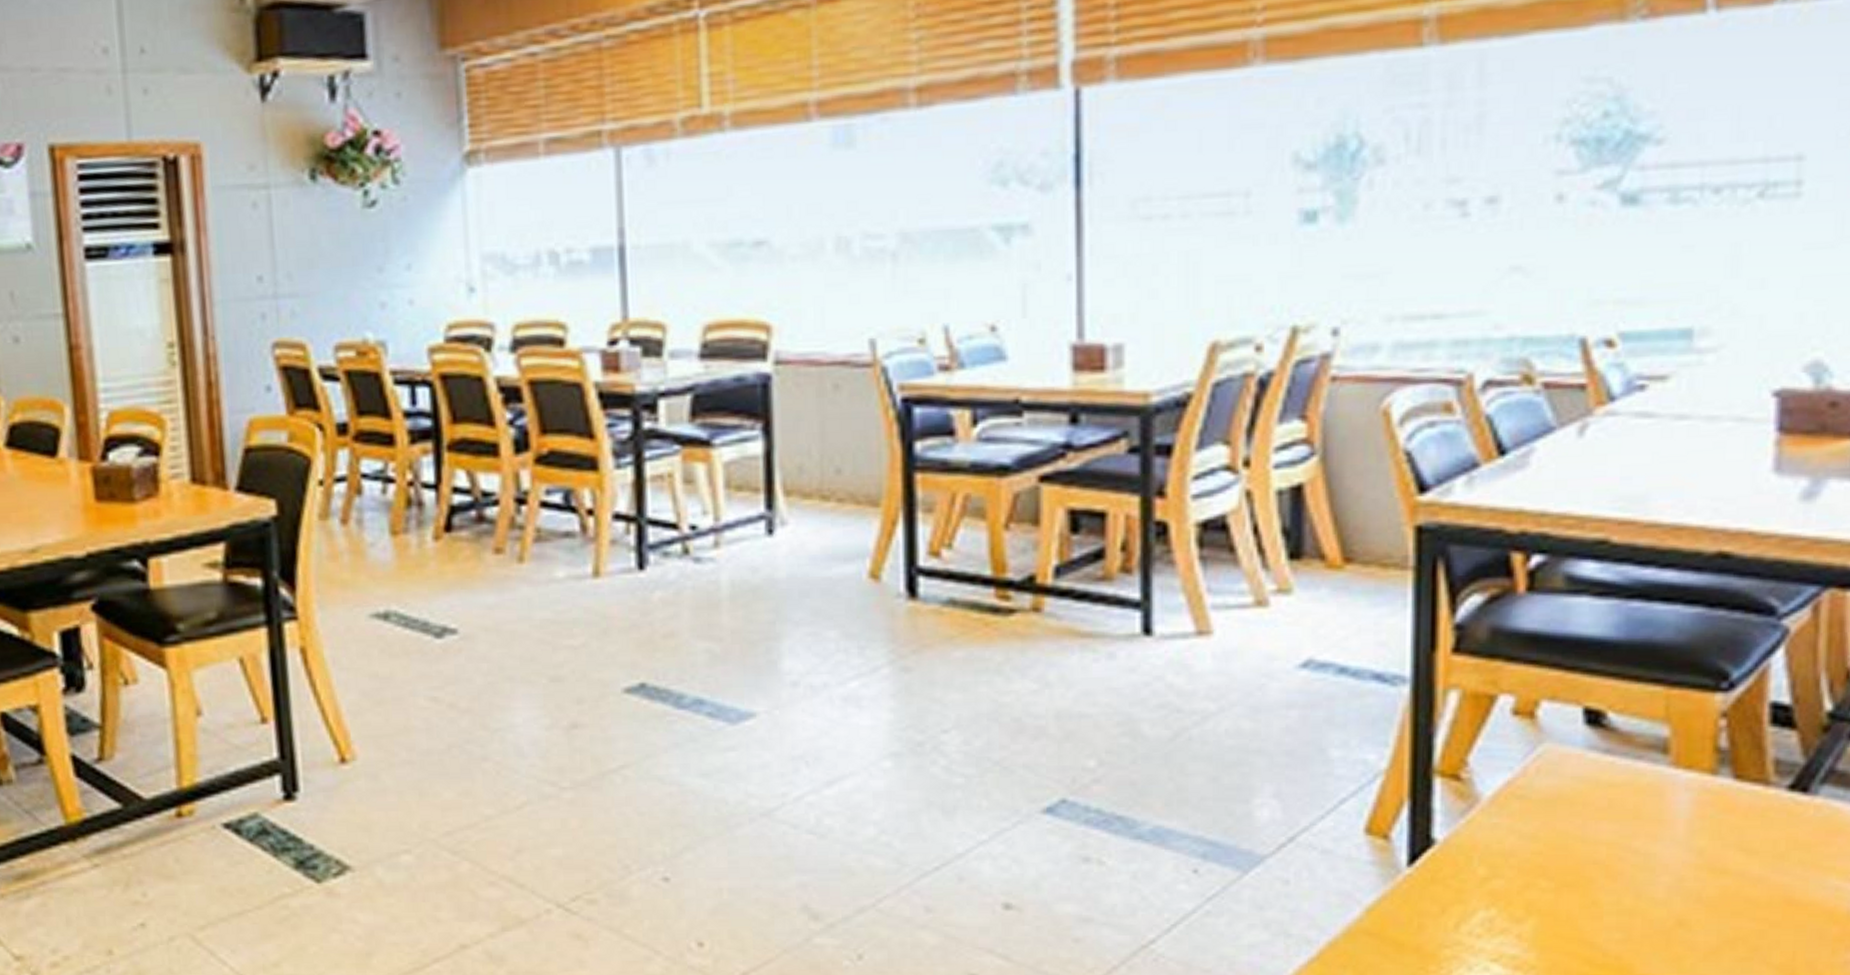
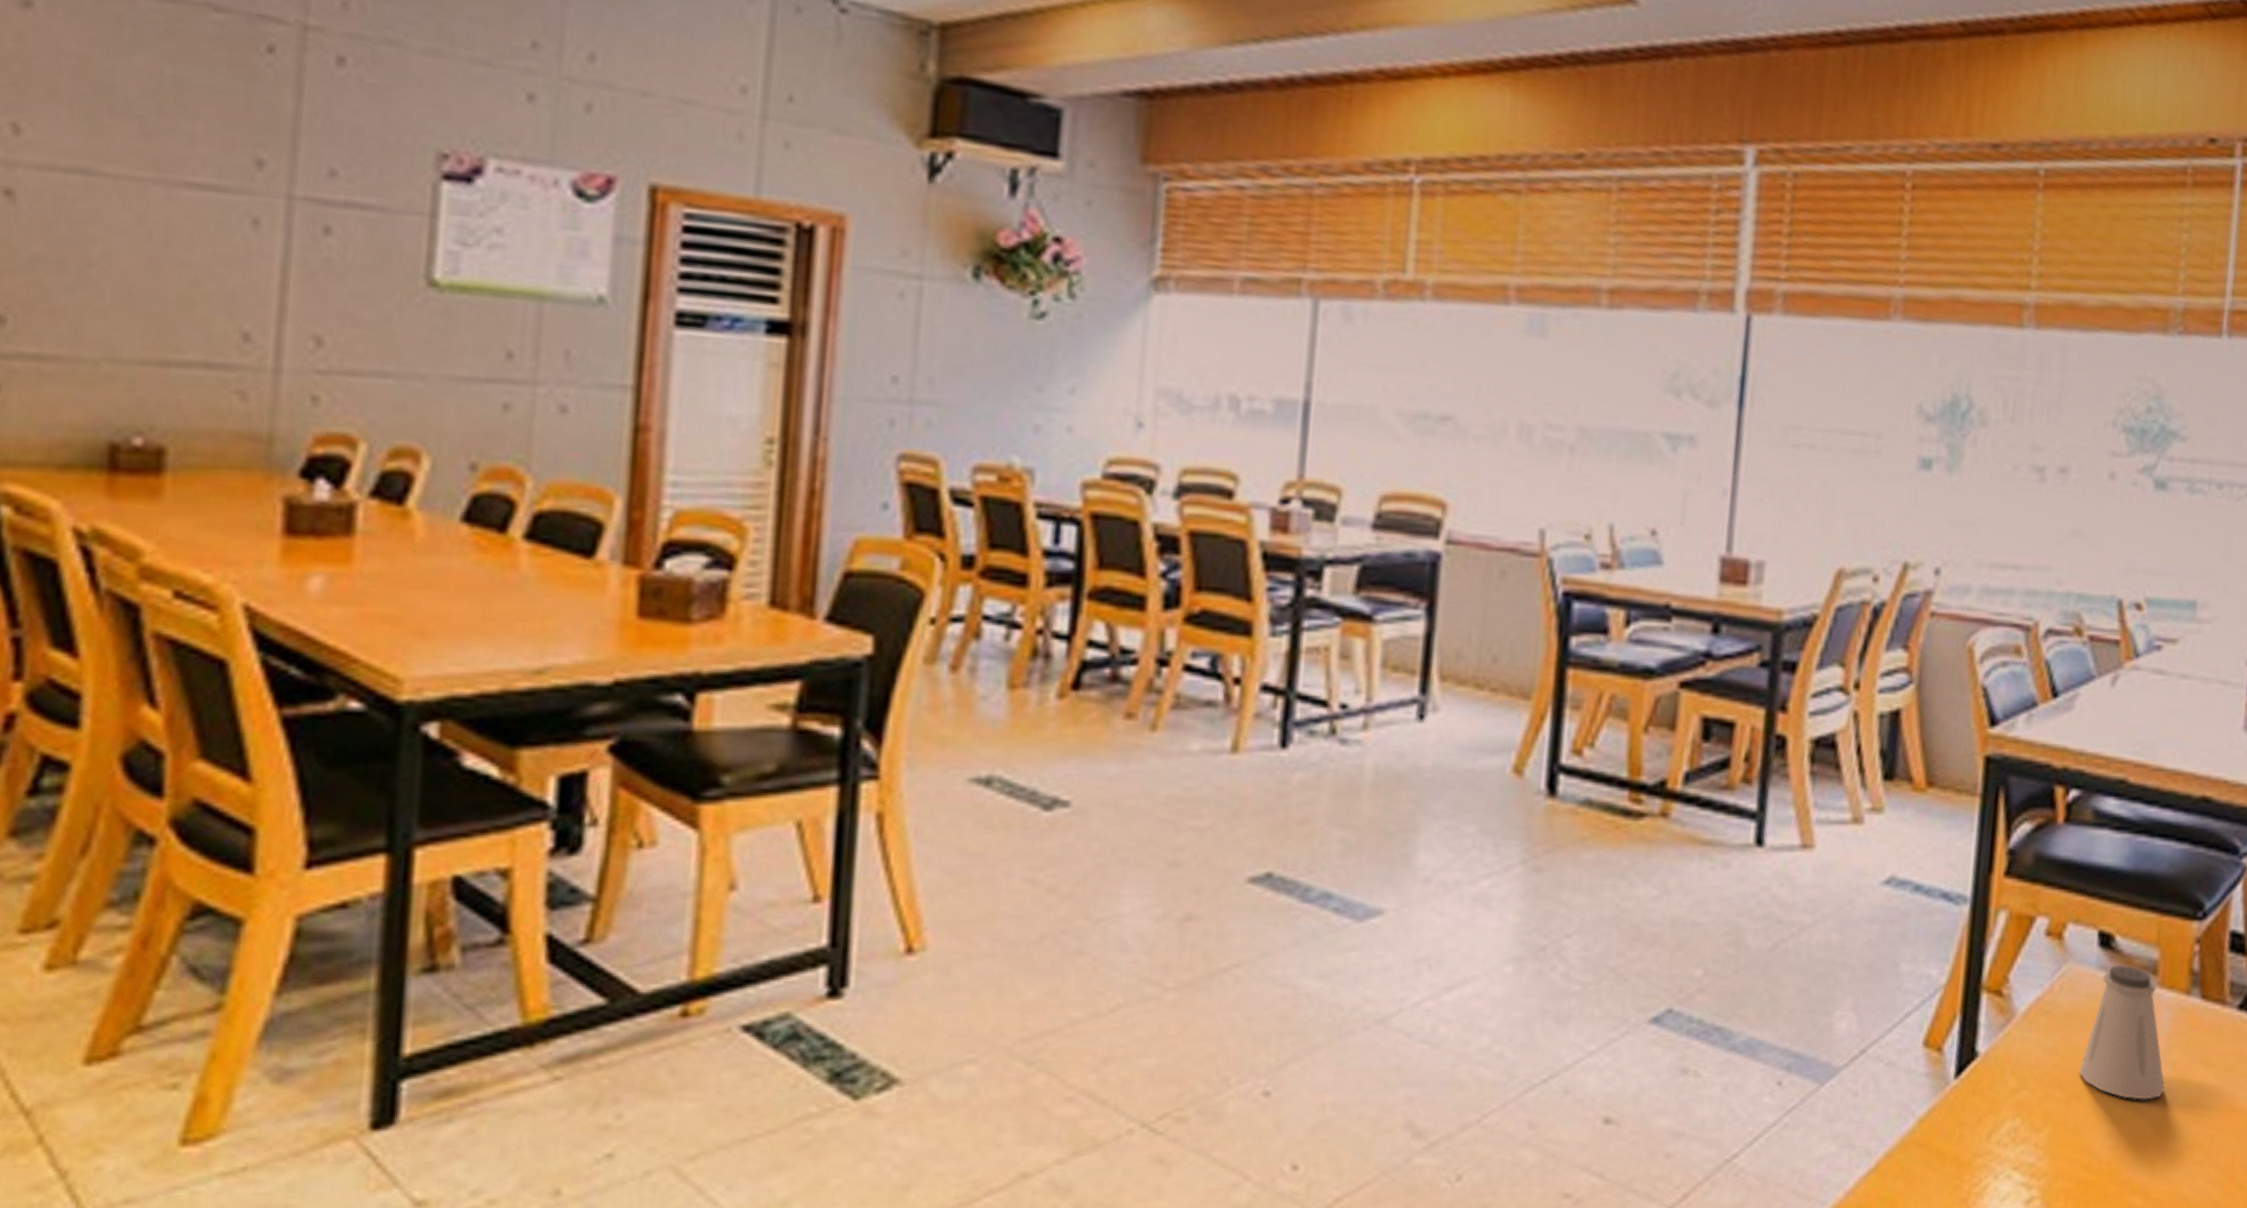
saltshaker: none [1569,743,1689,890] -> present [2079,964,2165,1100]

